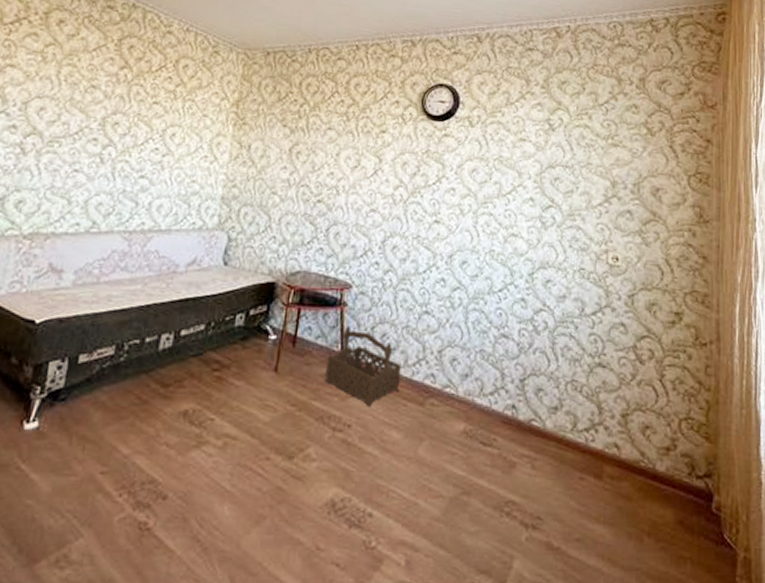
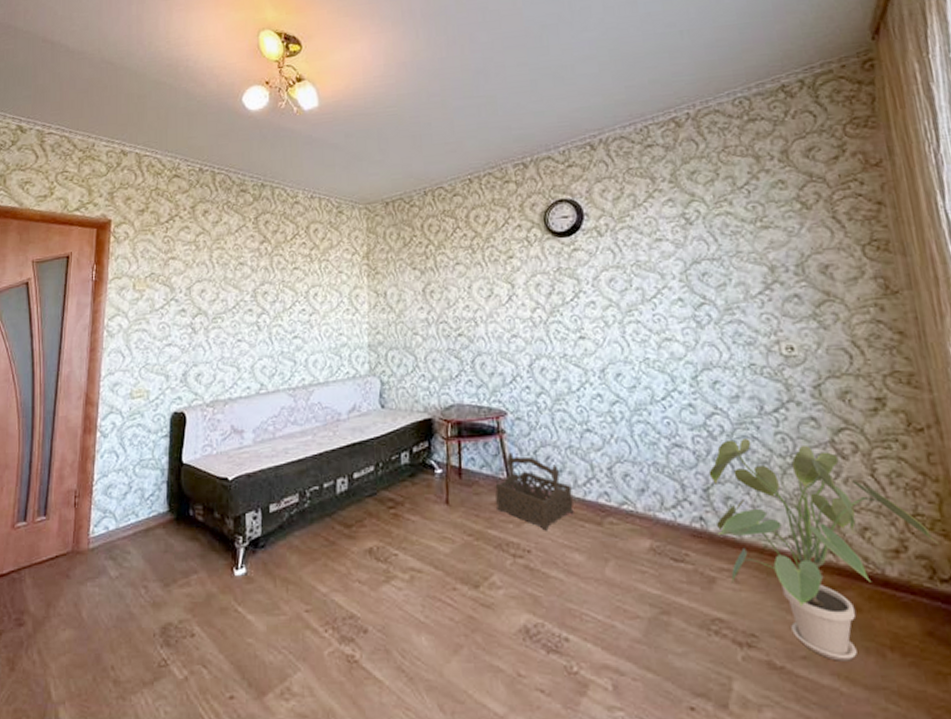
house plant: none [524,335,700,544] -> present [708,439,938,661]

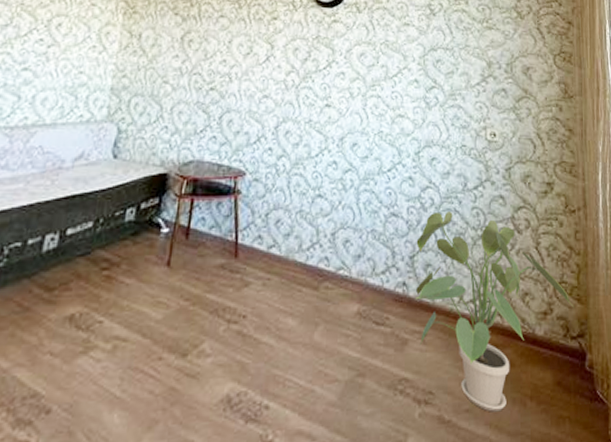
decorative basket: present [495,452,574,531] -> none [219,214,296,295]

